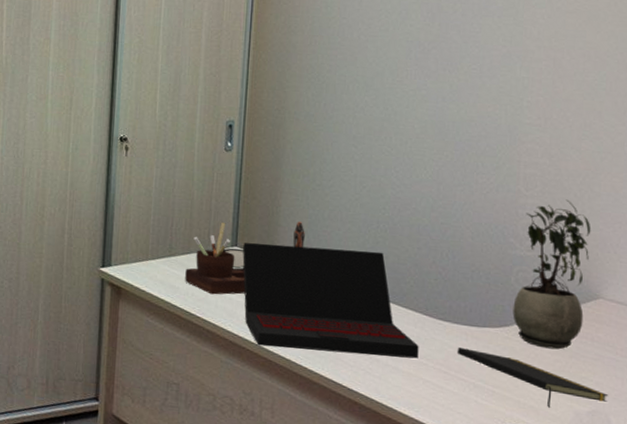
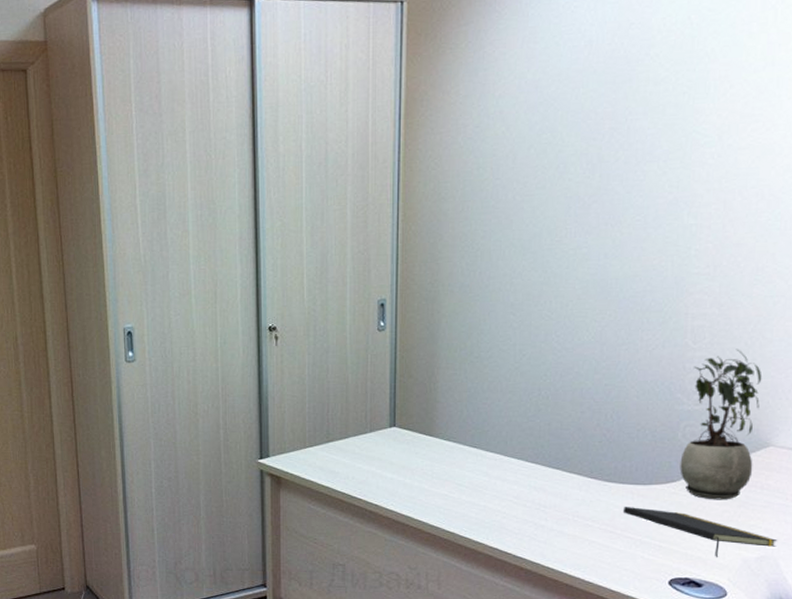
desk organizer: present [185,221,305,295] -> none [344,396,464,476]
laptop: present [242,243,419,359] -> none [400,419,584,522]

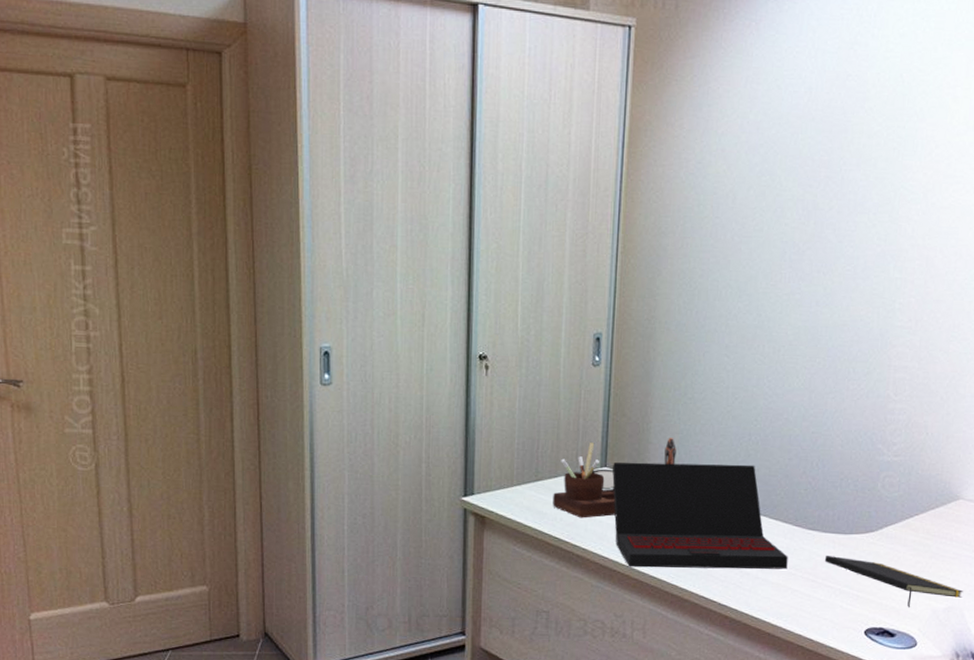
desk organizer: none [344,396,464,476] -> present [553,438,676,518]
laptop: none [400,419,584,522] -> present [612,462,788,570]
potted plant: present [680,349,762,500] -> none [878,402,955,551]

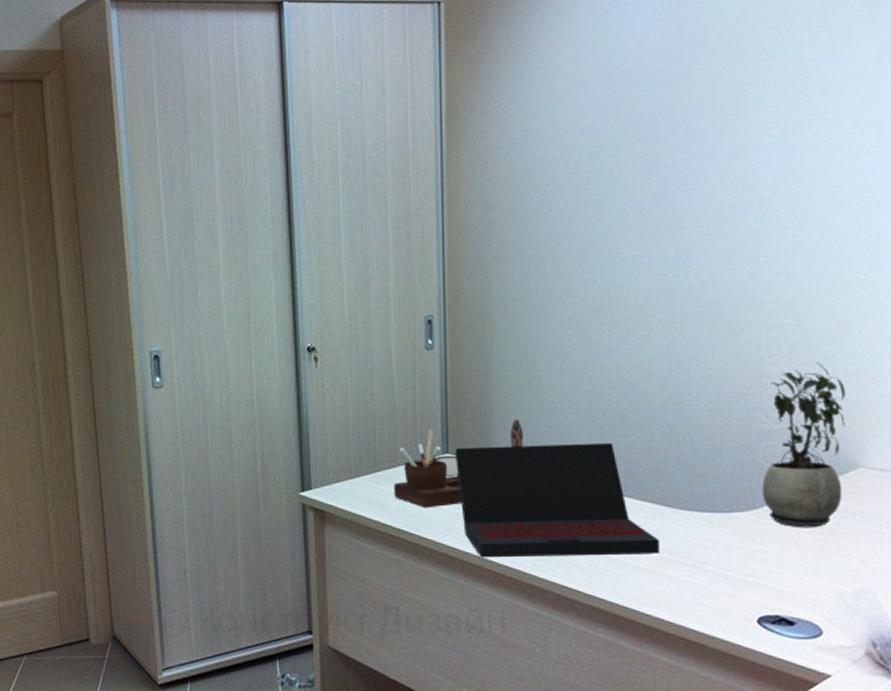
notepad: present [824,555,964,607] -> none [702,536,875,592]
potted plant: none [878,402,955,551] -> present [762,362,846,528]

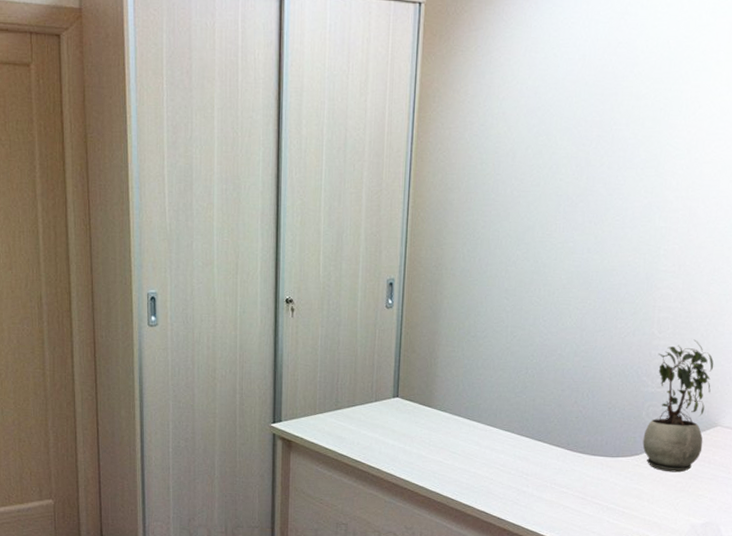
desk organizer: present [394,419,523,508] -> none [351,371,461,443]
laptop: present [454,442,660,558] -> none [403,393,561,488]

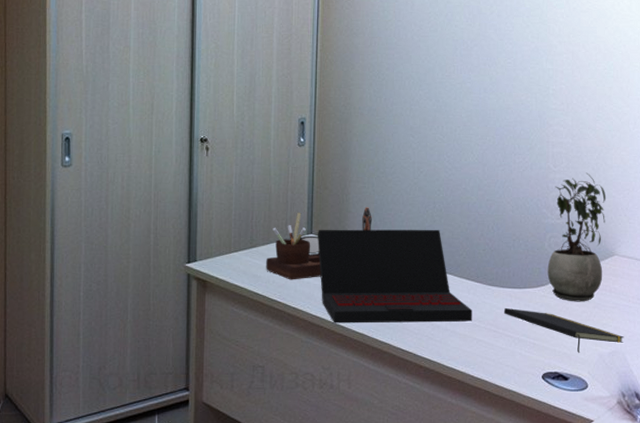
desk organizer: none [351,371,461,443] -> present [266,207,372,280]
laptop: none [403,393,561,488] -> present [317,229,472,323]
notepad: none [593,475,720,523] -> present [503,307,624,353]

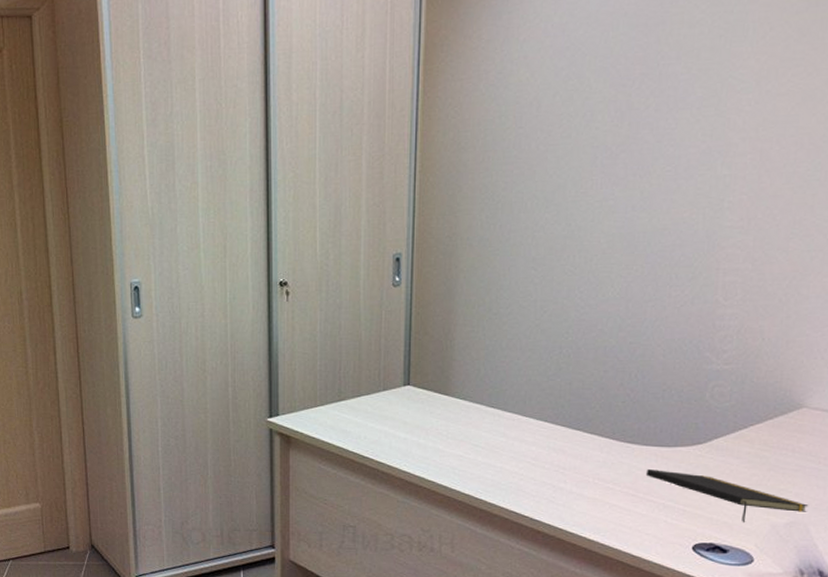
desk organizer: present [266,207,372,280] -> none [356,354,482,436]
laptop: present [317,229,472,323] -> none [415,378,605,484]
potted plant: present [547,172,606,302] -> none [707,306,797,464]

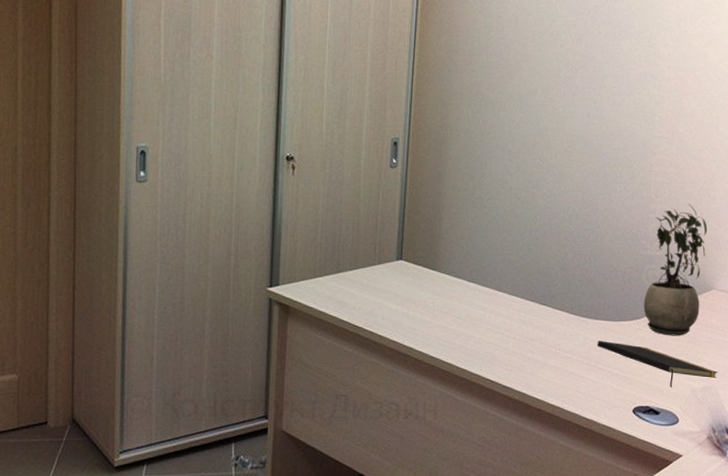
potted plant: none [707,306,797,464] -> present [643,204,708,336]

